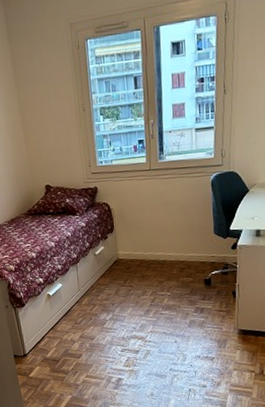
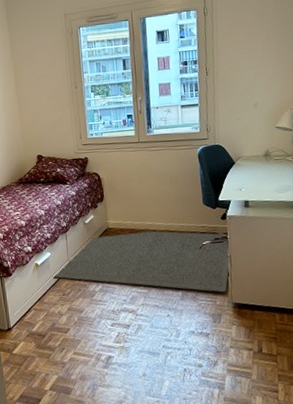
rug: none [64,261,239,320] -> present [52,231,231,293]

